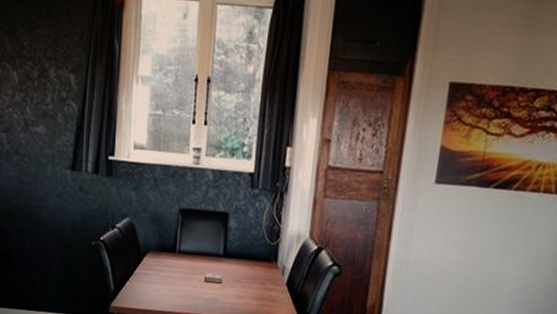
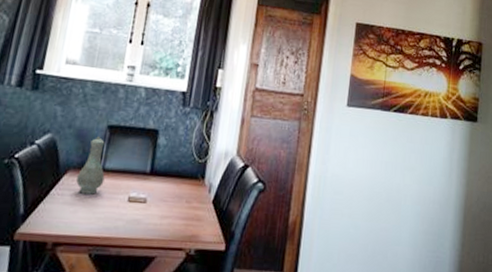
vase: none [156,220,181,275] -> present [76,137,105,195]

